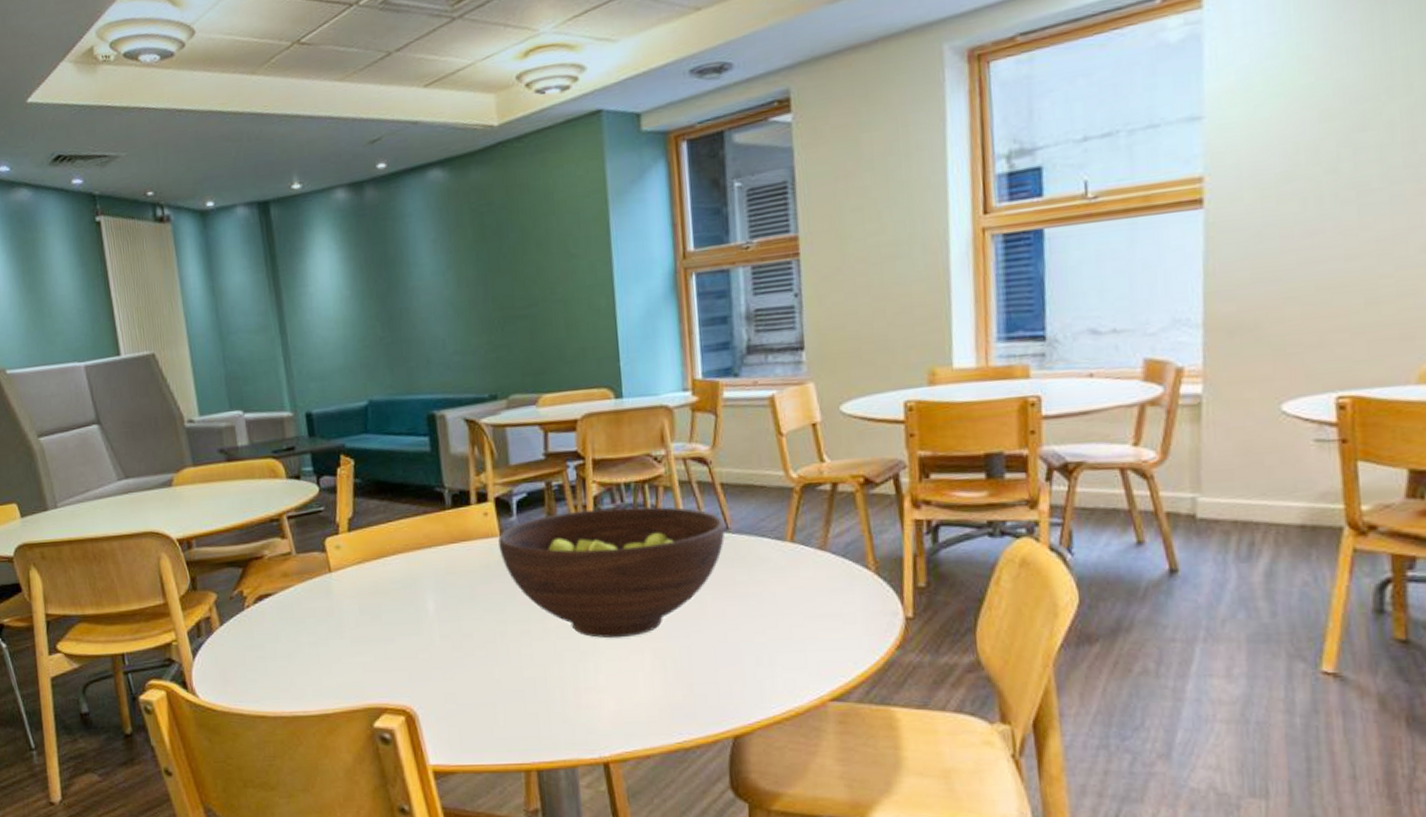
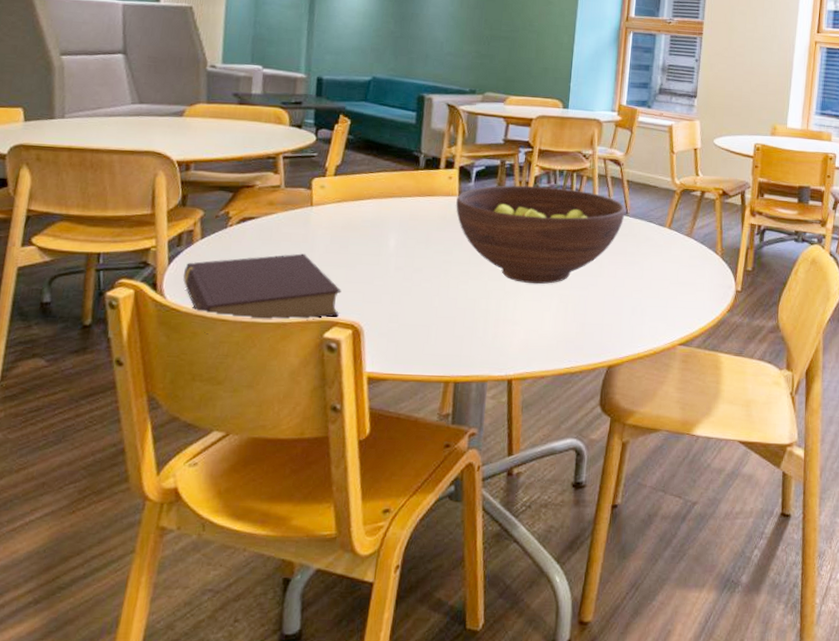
book: none [210,630,386,734] -> present [183,253,341,335]

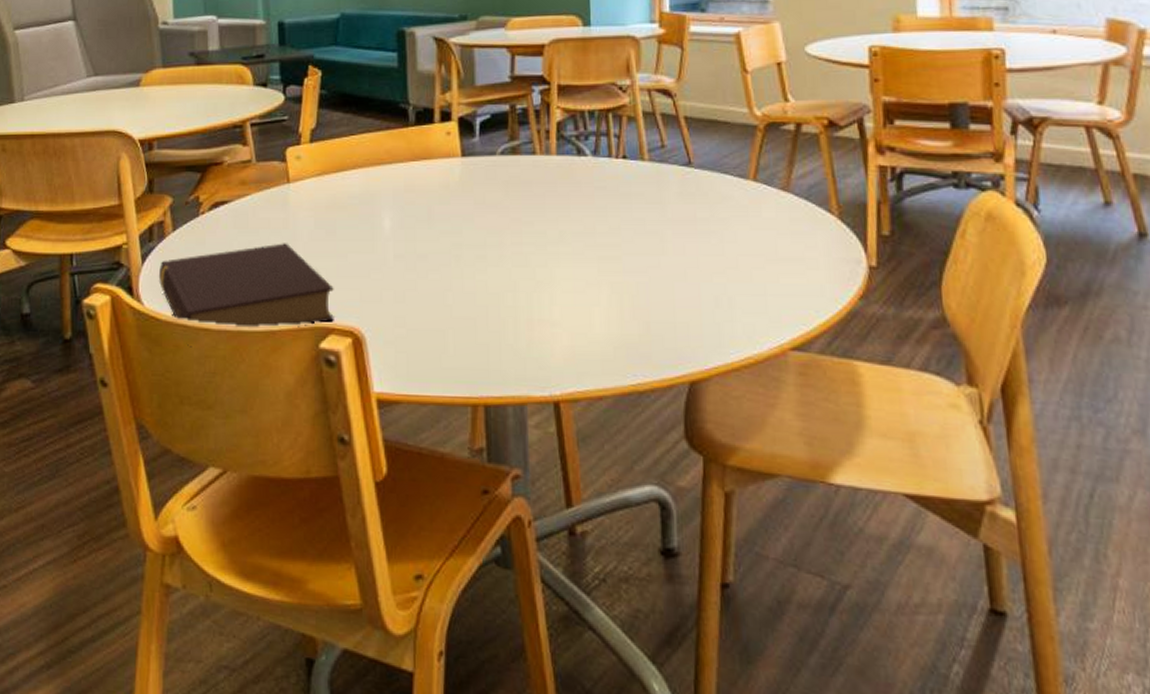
fruit bowl: present [456,185,626,285] -> none [460,135,688,270]

